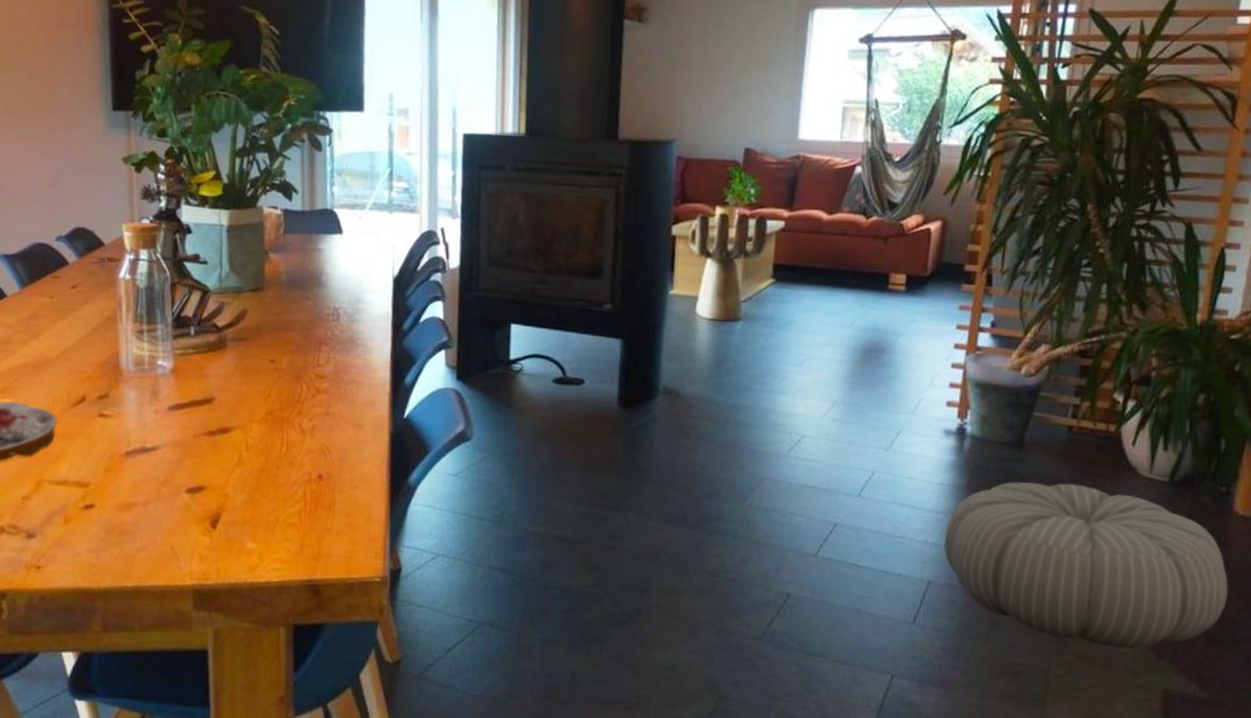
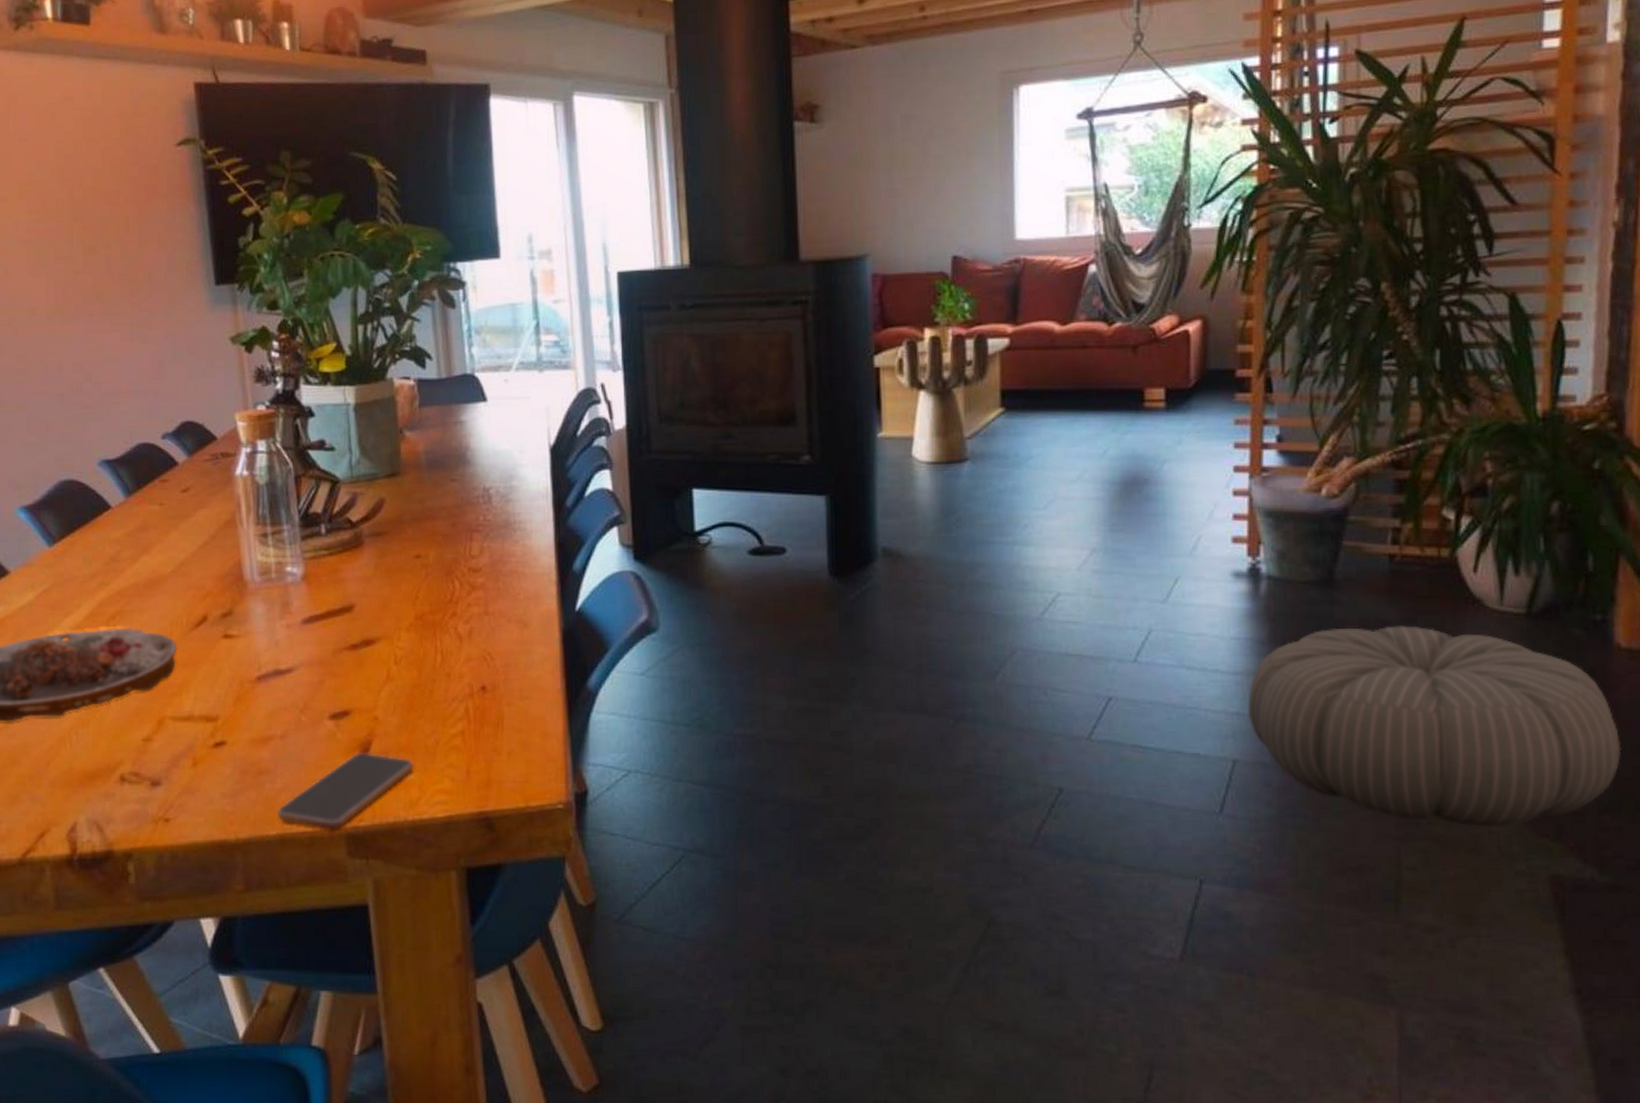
mobile phone: none [134,522,256,586] -> present [276,753,414,830]

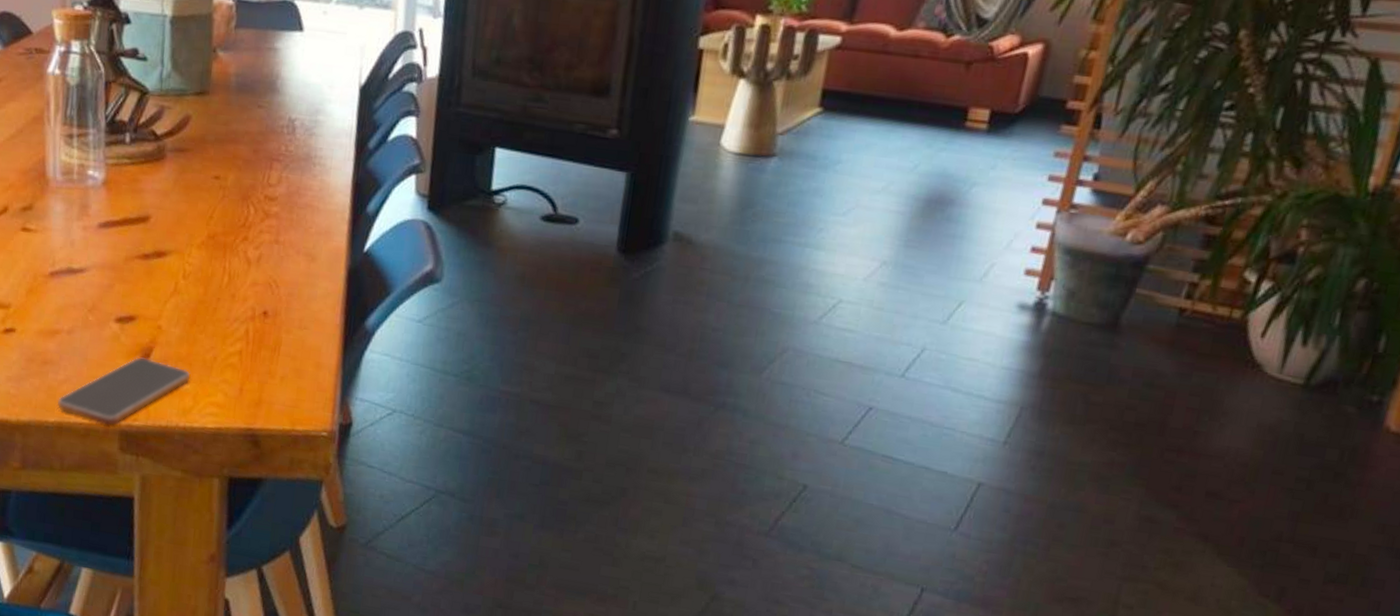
pouf: present [1247,625,1622,827] -> none [1002,371,1366,583]

